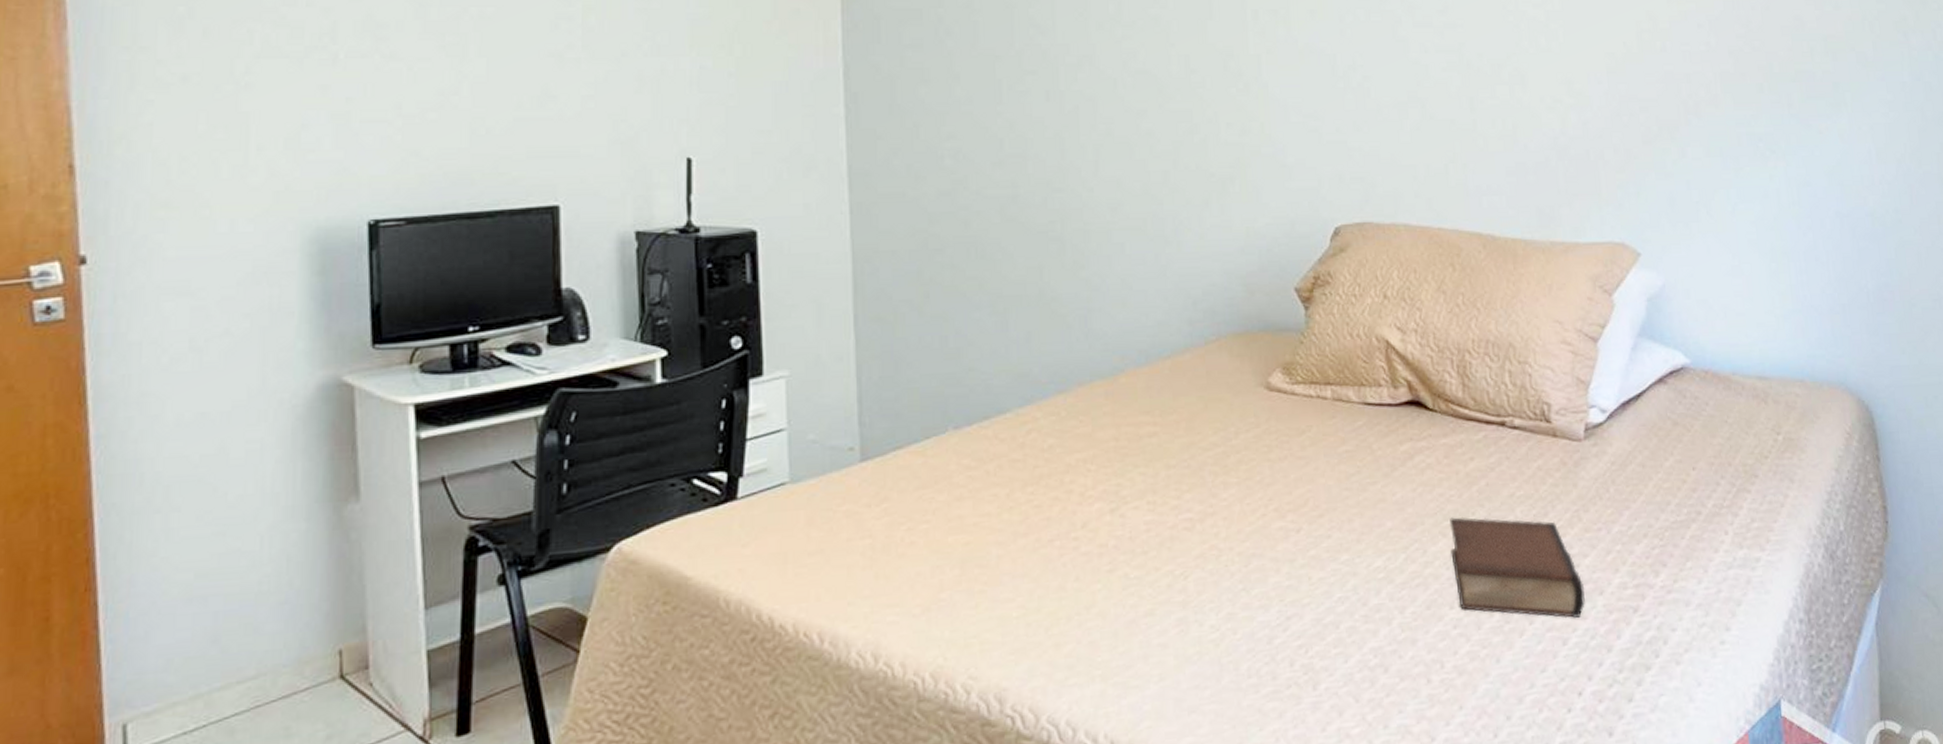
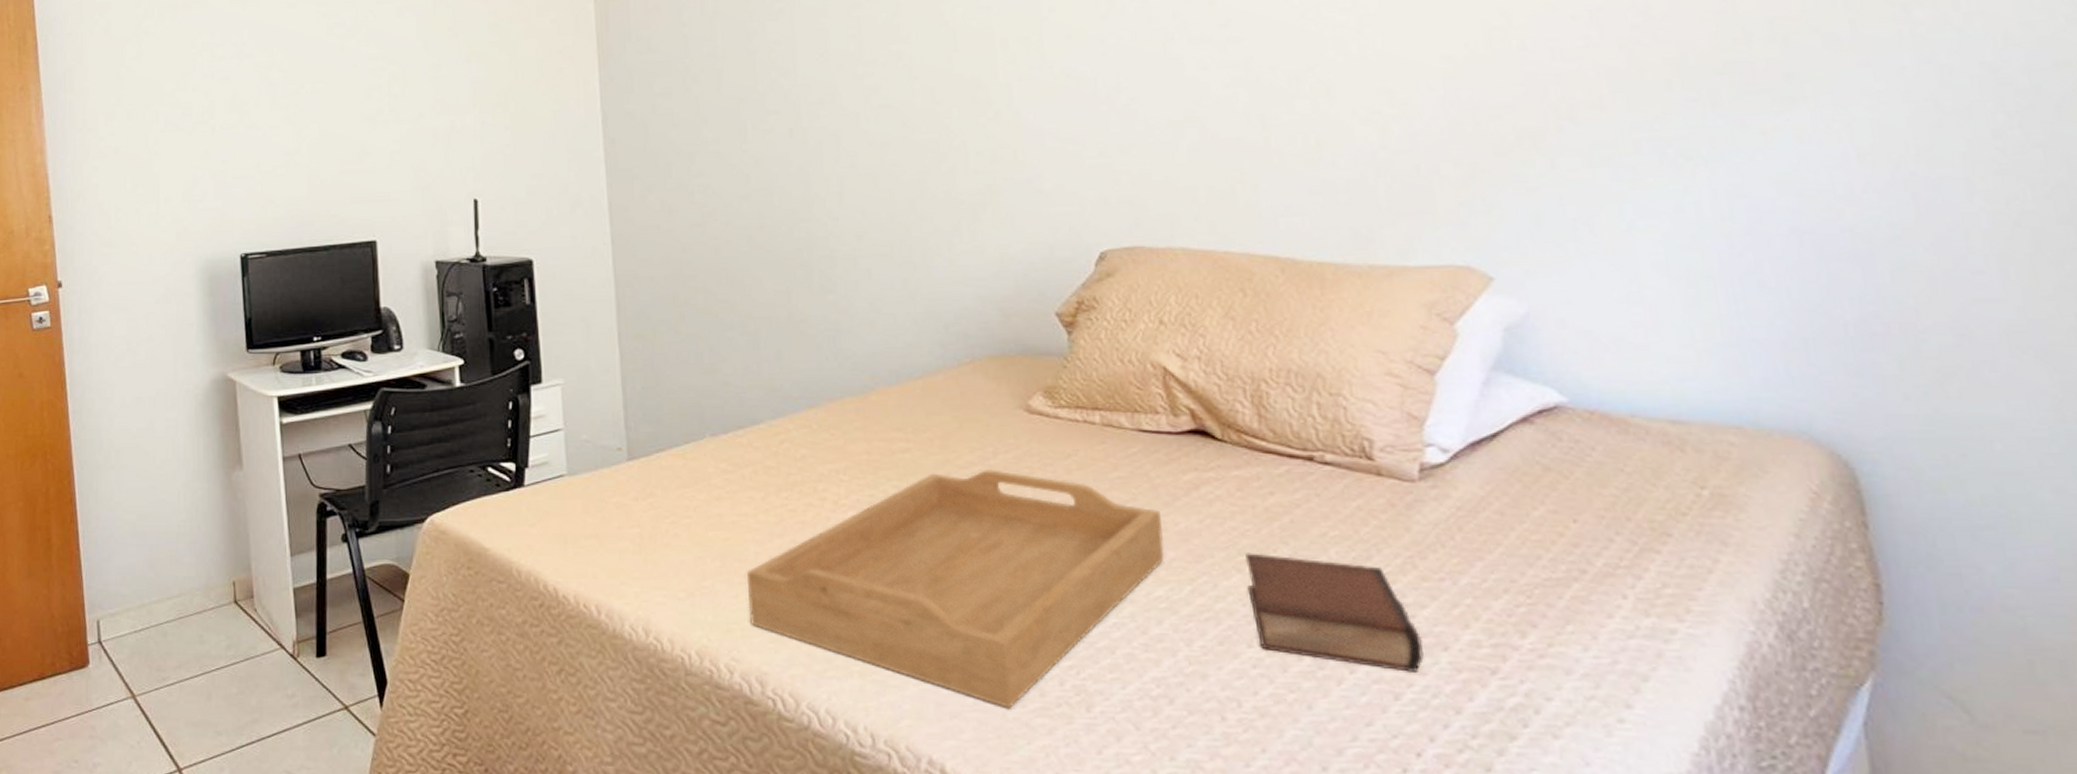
serving tray: none [988,450,1384,696] -> present [747,469,1165,708]

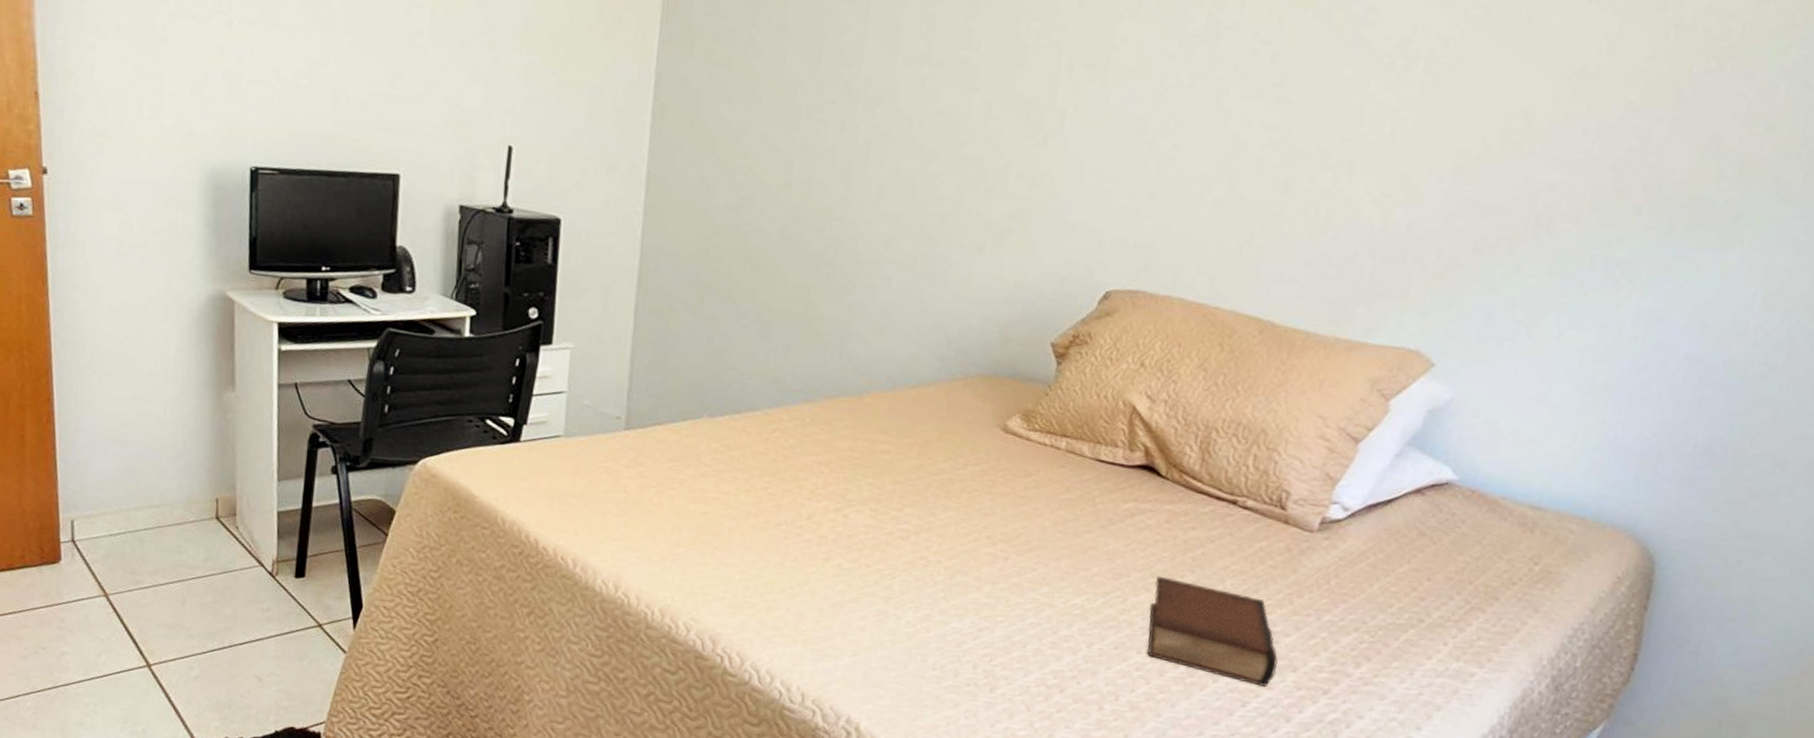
serving tray: present [747,469,1165,708] -> none [713,475,1096,683]

